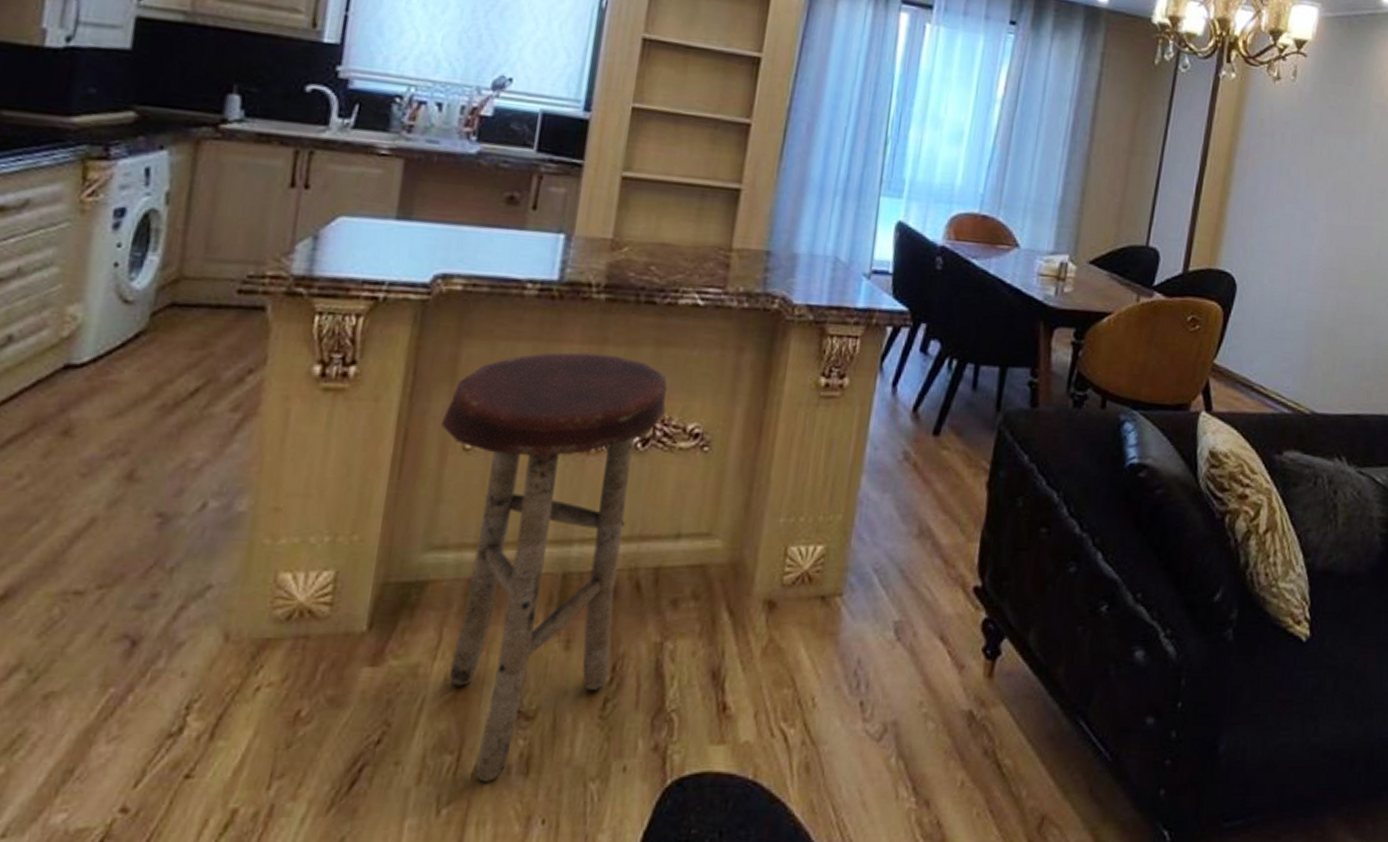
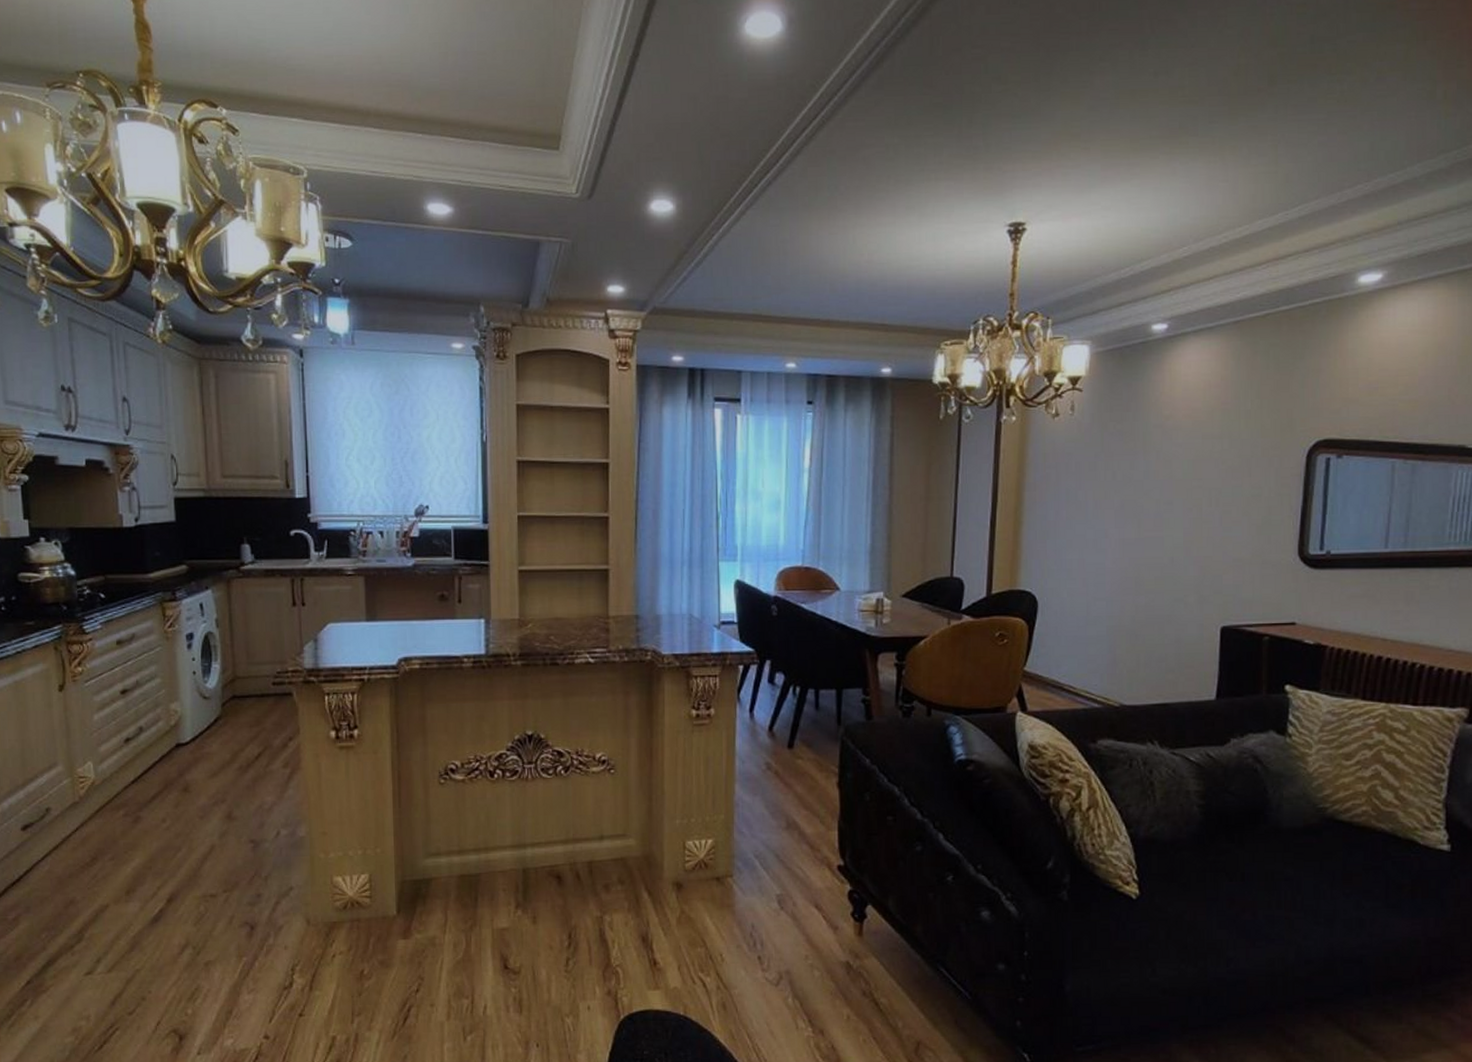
stool: present [440,352,668,782] -> none [421,706,578,1018]

